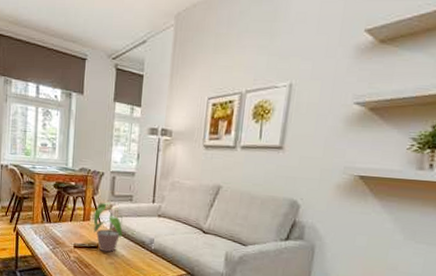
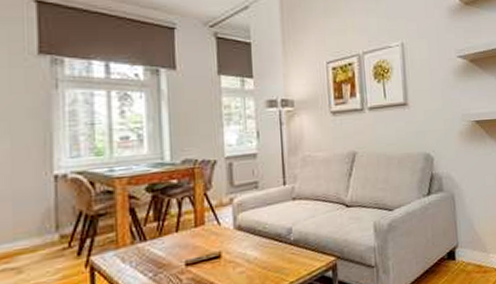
potted plant: present [93,202,123,252] -> none [209,195,251,260]

